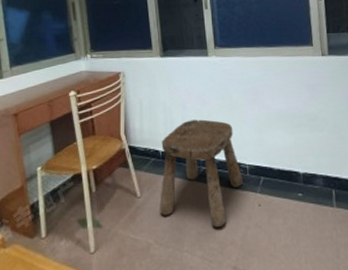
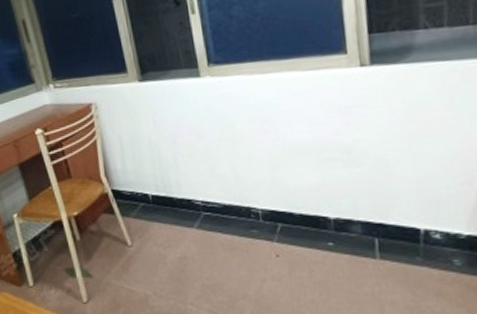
stool: present [160,119,243,228] -> none [150,156,255,280]

